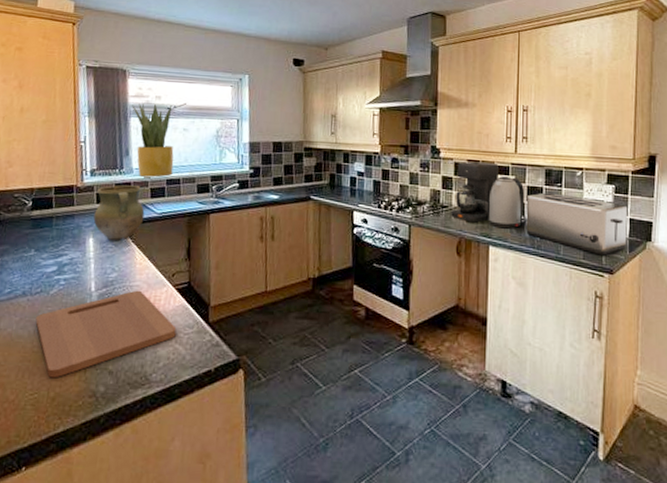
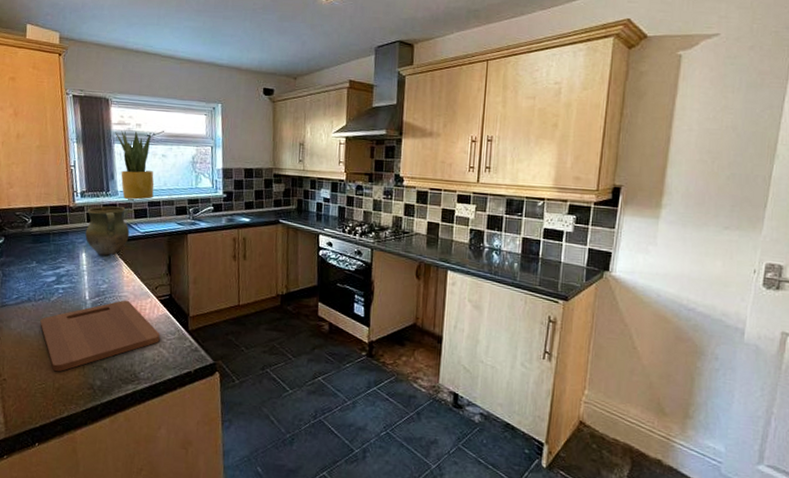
coffee maker: present [451,161,499,223] -> none [412,190,460,249]
kettle: present [488,176,525,229] -> none [447,205,485,255]
toaster: present [526,192,628,256] -> none [484,221,588,283]

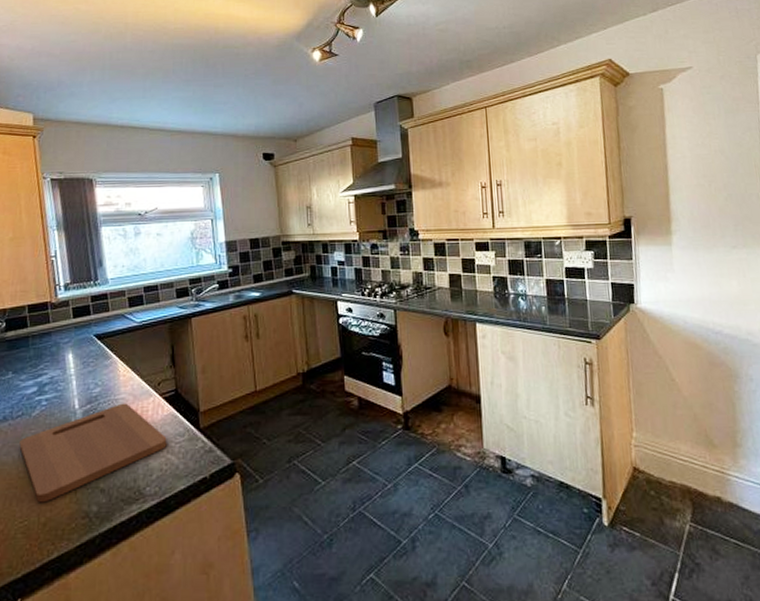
ceramic jug: present [85,206,130,256] -> none [71,296,124,354]
planter: present [115,128,155,200] -> none [101,209,150,288]

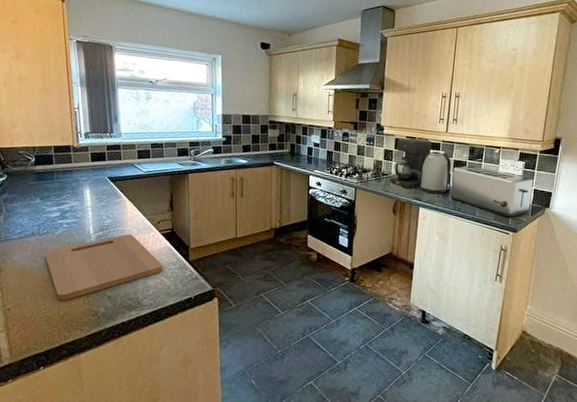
coffee maker: none [435,239,479,302] -> present [390,138,432,189]
kettle: none [471,252,507,305] -> present [420,151,452,194]
toaster: none [508,264,611,322] -> present [450,166,534,218]

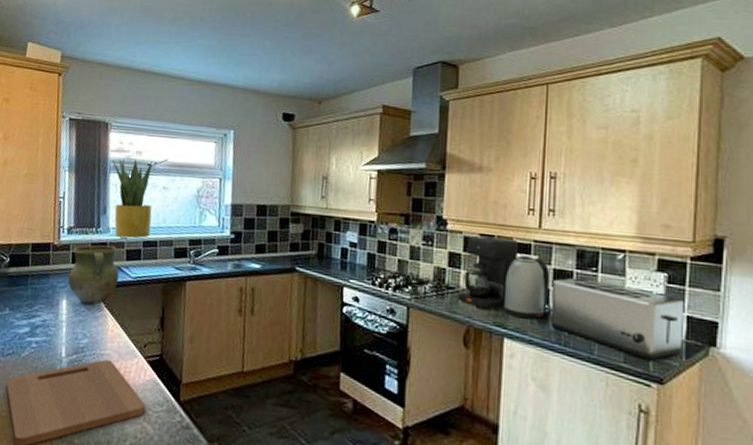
ceramic jug: none [89,146,133,193] -> present [67,245,120,304]
planter: none [119,74,157,142] -> present [112,156,153,239]

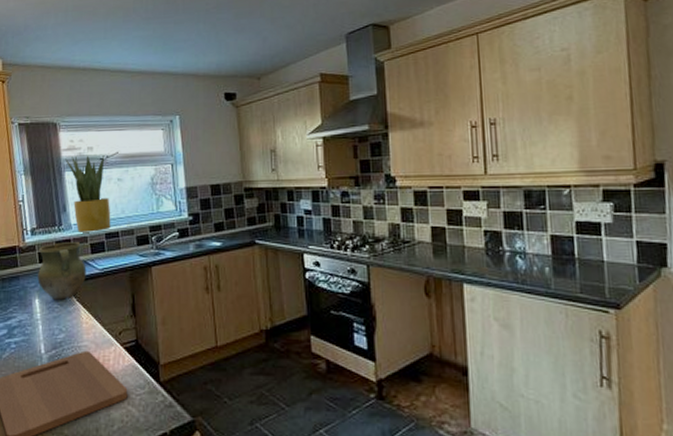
coffee maker: present [458,236,518,310] -> none [414,187,467,258]
kettle: present [503,255,550,320] -> none [457,202,502,263]
toaster: present [550,277,685,361] -> none [503,217,636,287]

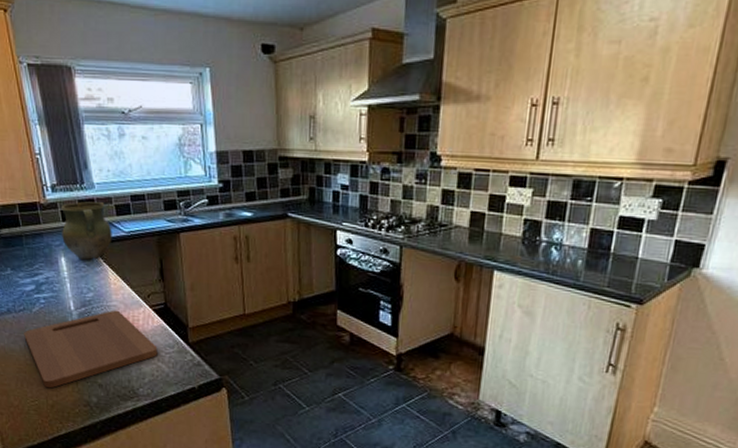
planter: present [65,154,111,234] -> none [83,105,136,194]

